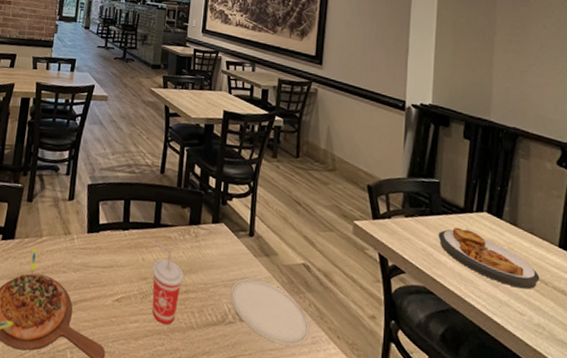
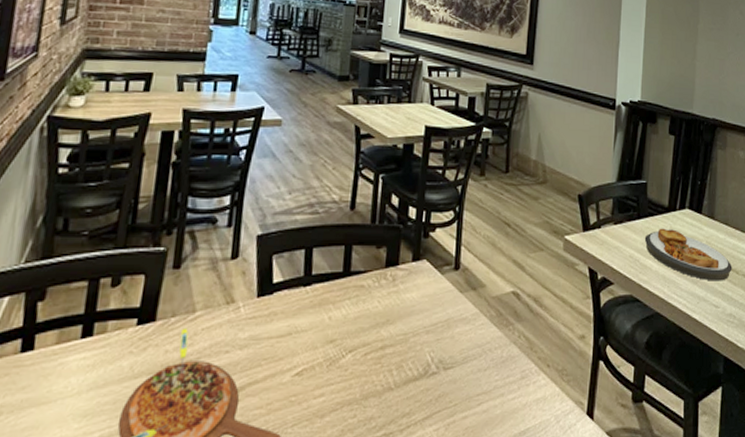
beverage cup: present [149,239,184,325] -> none [337,292,380,391]
plate: present [230,278,310,346] -> none [433,318,519,387]

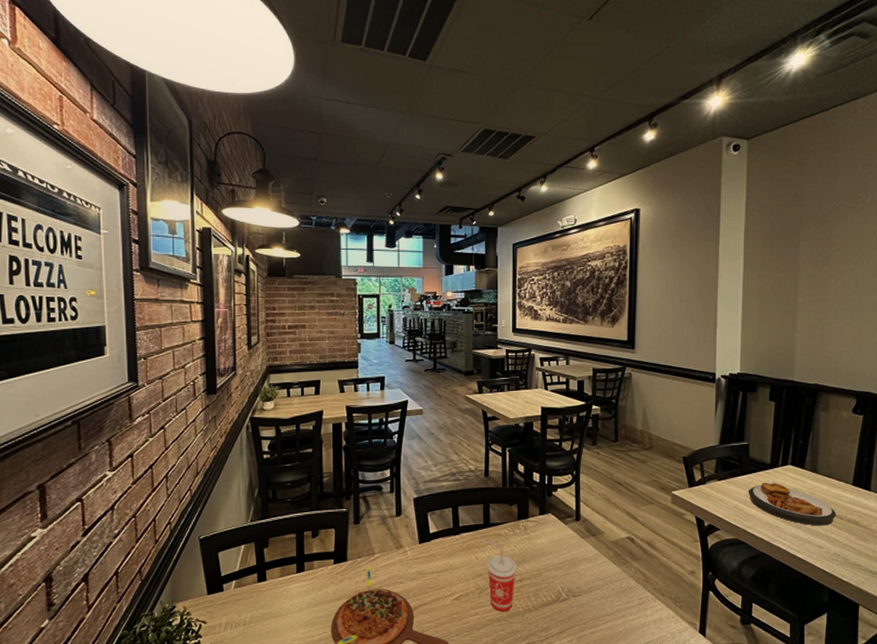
beverage cup: none [337,292,380,391] -> present [481,539,518,612]

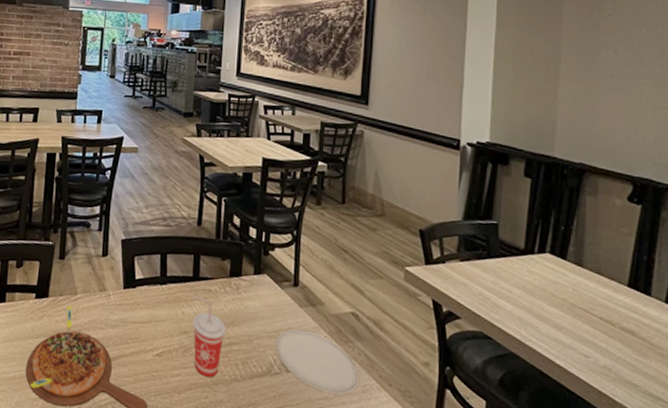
plate: none [562,558,637,610] -> present [275,329,360,395]
pasta dish: present [748,482,836,526] -> none [496,269,607,331]

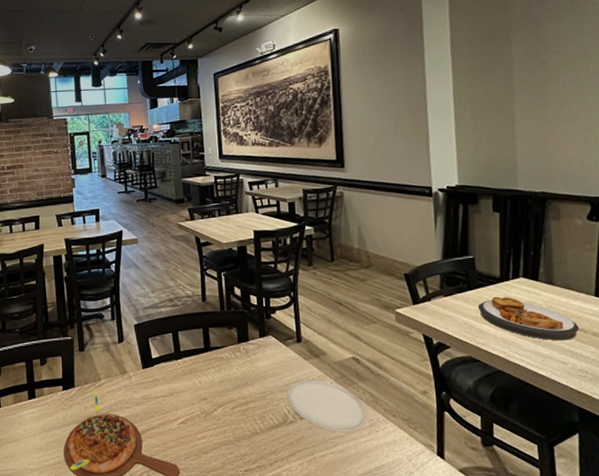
beverage cup: present [188,293,226,377] -> none [203,363,241,435]
pasta dish: none [496,269,607,331] -> present [477,296,579,341]

